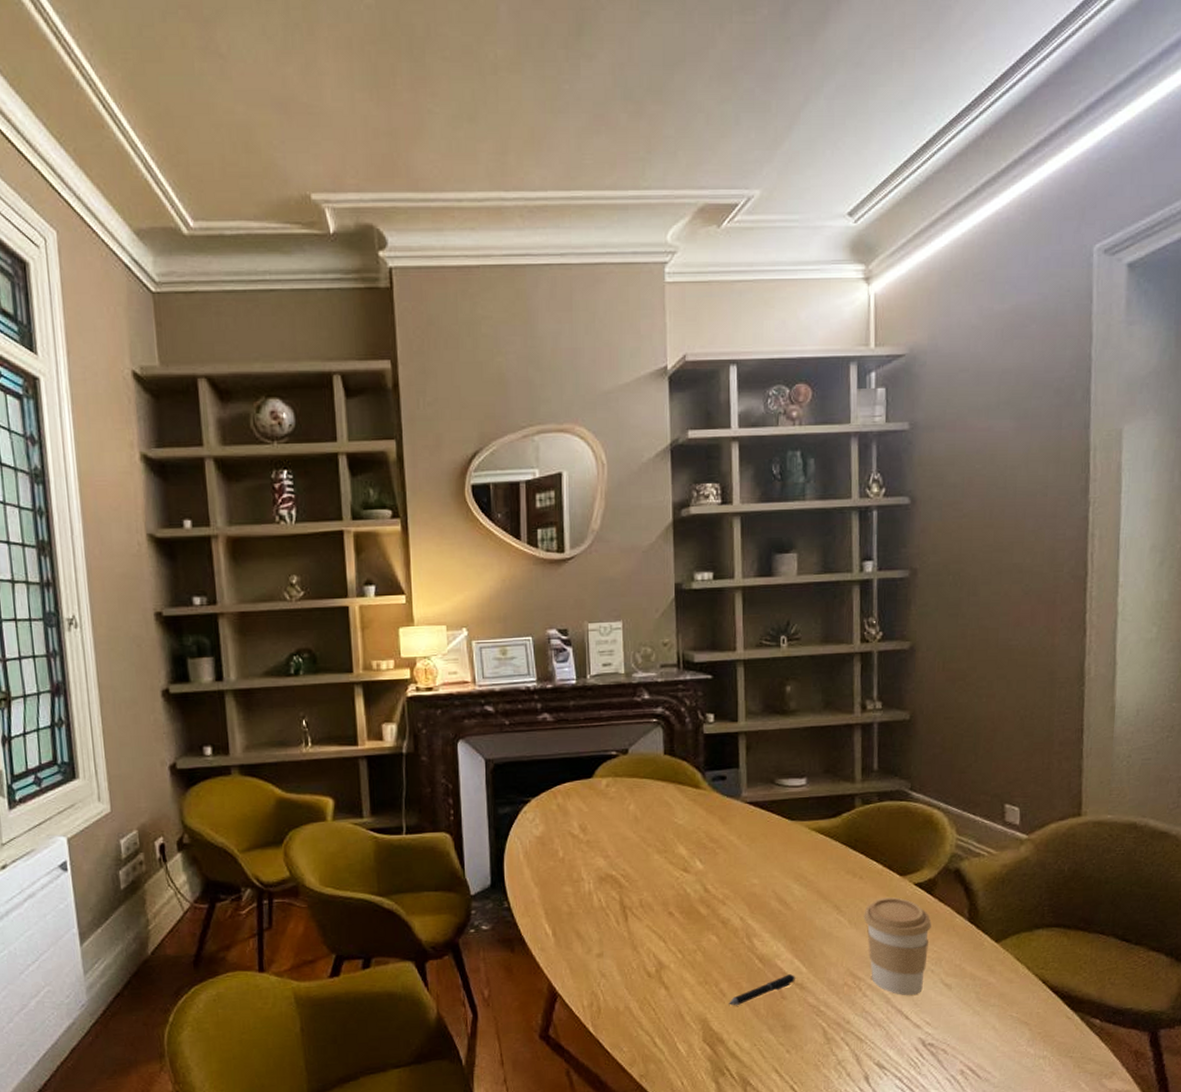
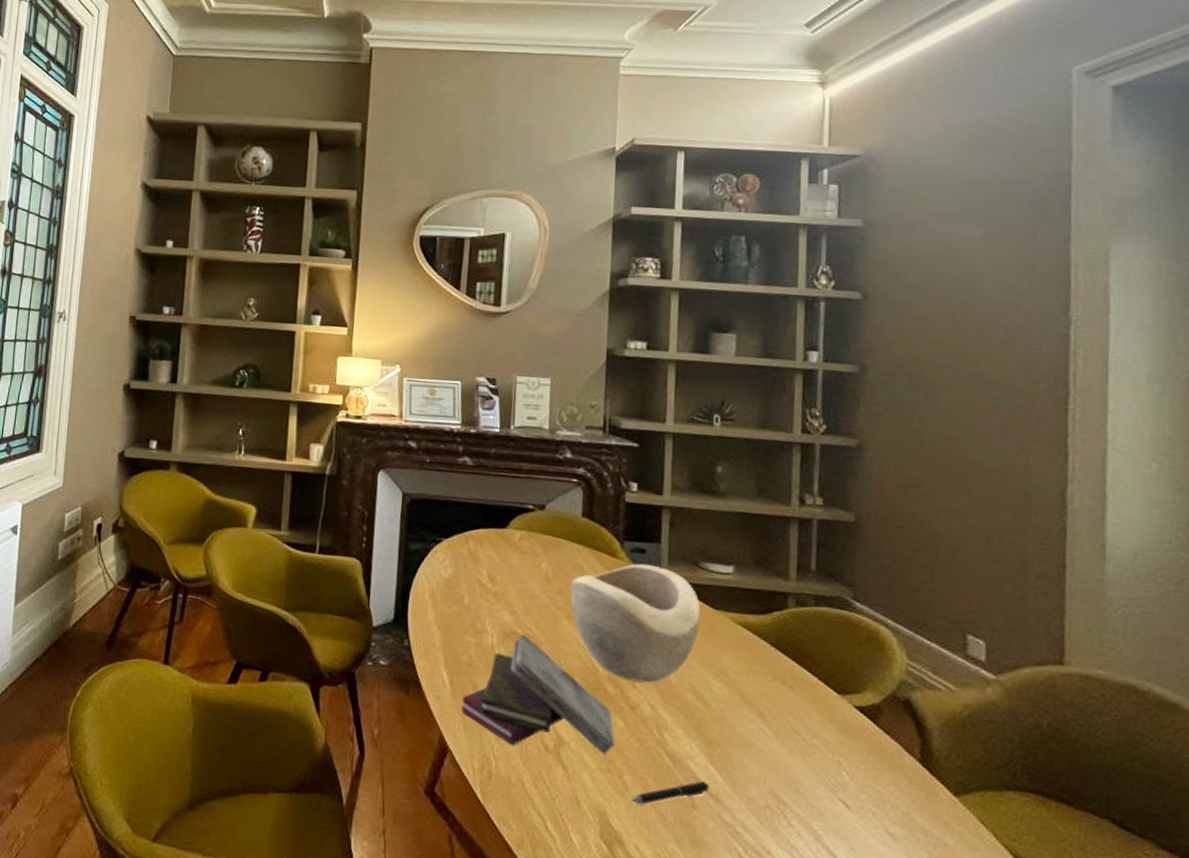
book: none [566,876,710,978] -> present [461,634,615,755]
decorative bowl: none [658,789,779,899] -> present [570,563,701,683]
coffee cup: present [864,897,932,995] -> none [792,715,874,838]

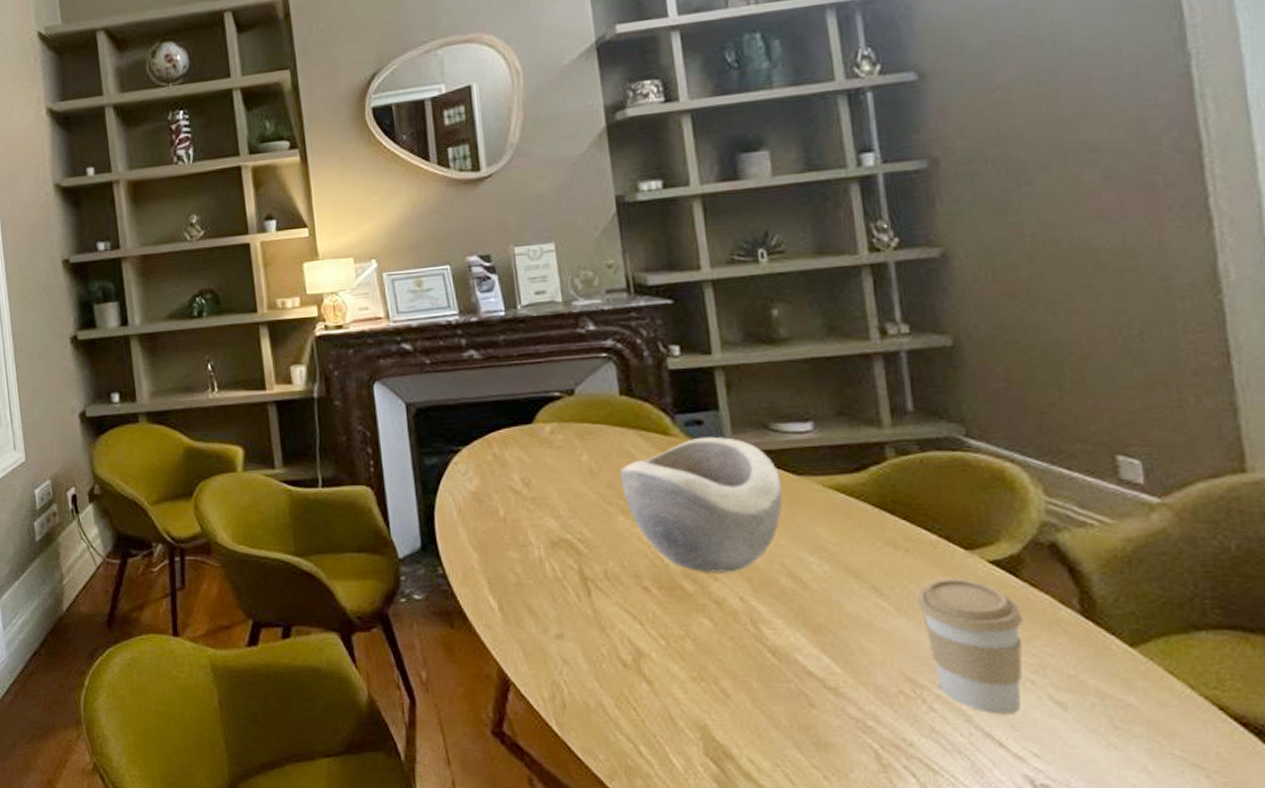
book: present [461,634,615,755] -> none [516,540,704,666]
pen: present [632,781,709,805] -> none [735,675,826,712]
coffee cup: none [792,715,874,838] -> present [916,578,1023,713]

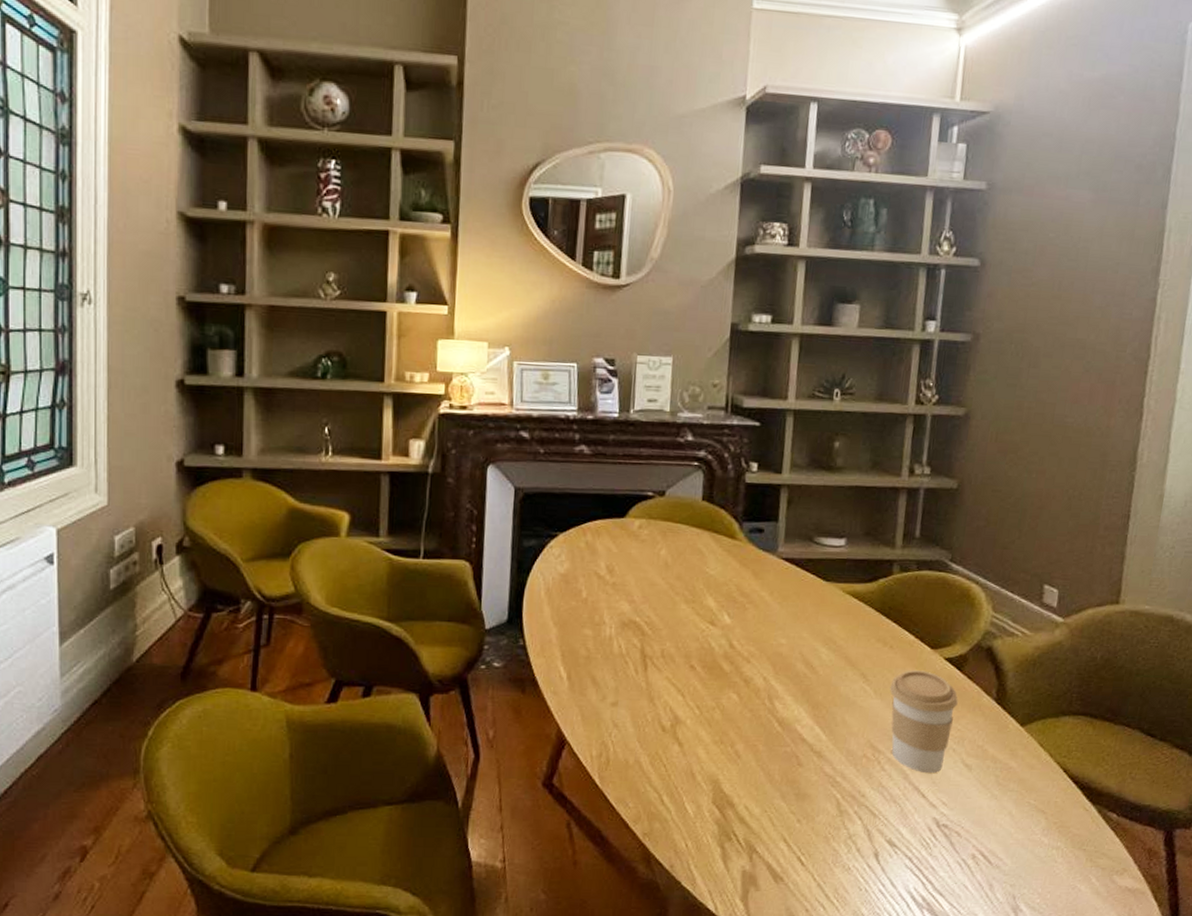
decorative bowl: present [619,436,783,573] -> none [689,543,814,657]

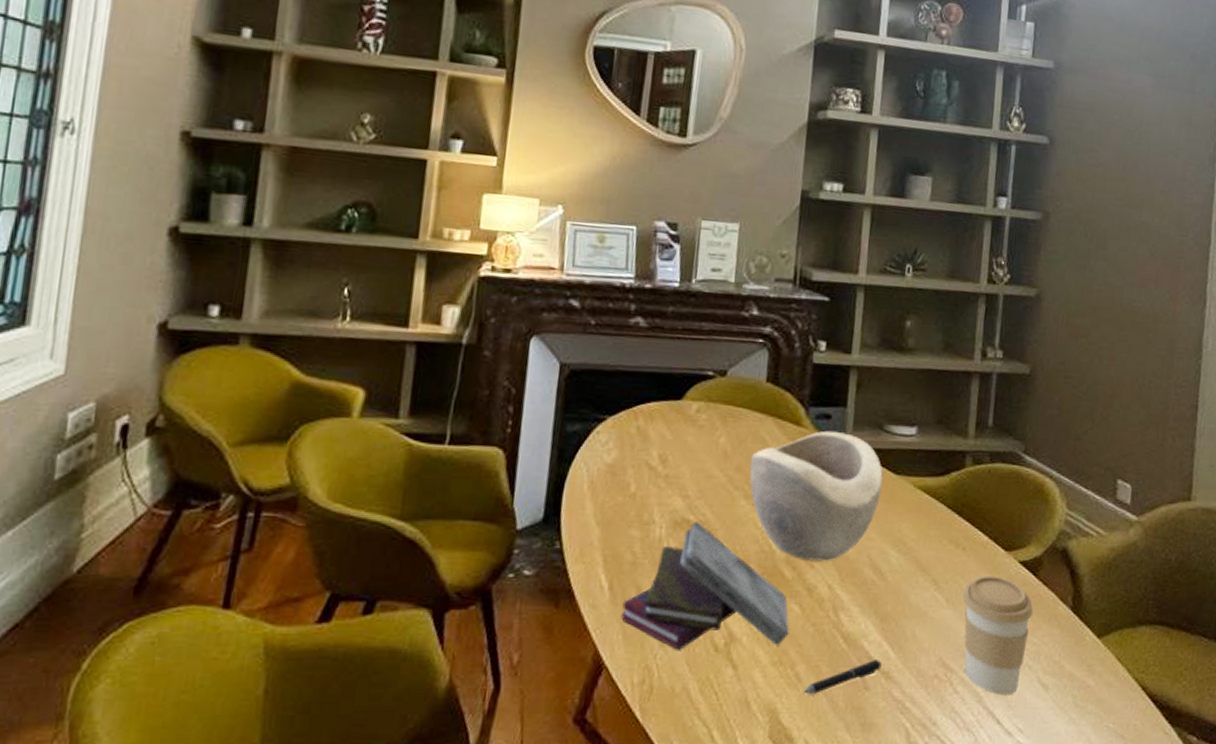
book: none [579,622,729,730] -> present [621,521,790,650]
decorative bowl: none [689,543,814,657] -> present [749,430,883,561]
pen: none [743,741,814,769] -> present [803,660,882,695]

